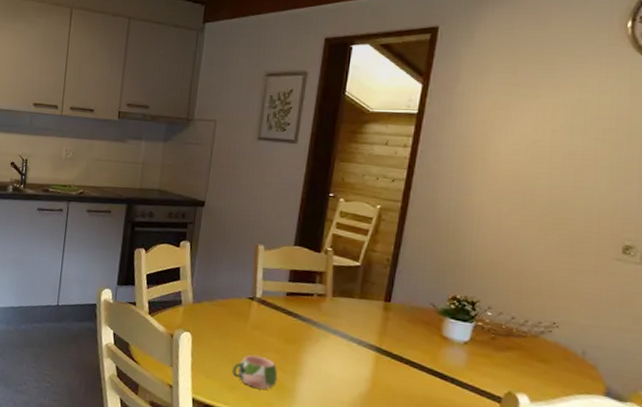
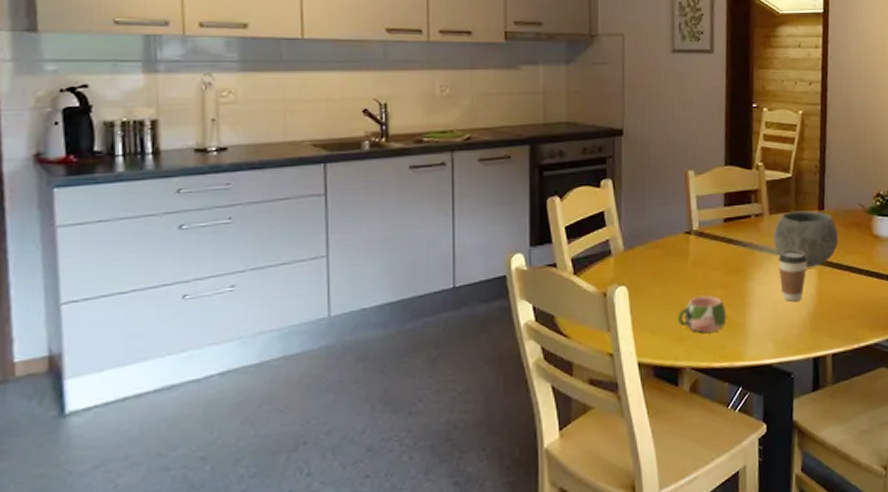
bowl: none [333,297,403,354] -> present [773,210,839,267]
coffee cup: none [334,332,366,381] -> present [778,249,807,301]

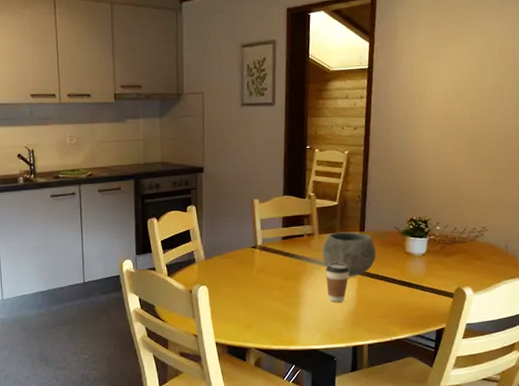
mug: present [678,295,727,333] -> none [246,295,284,323]

